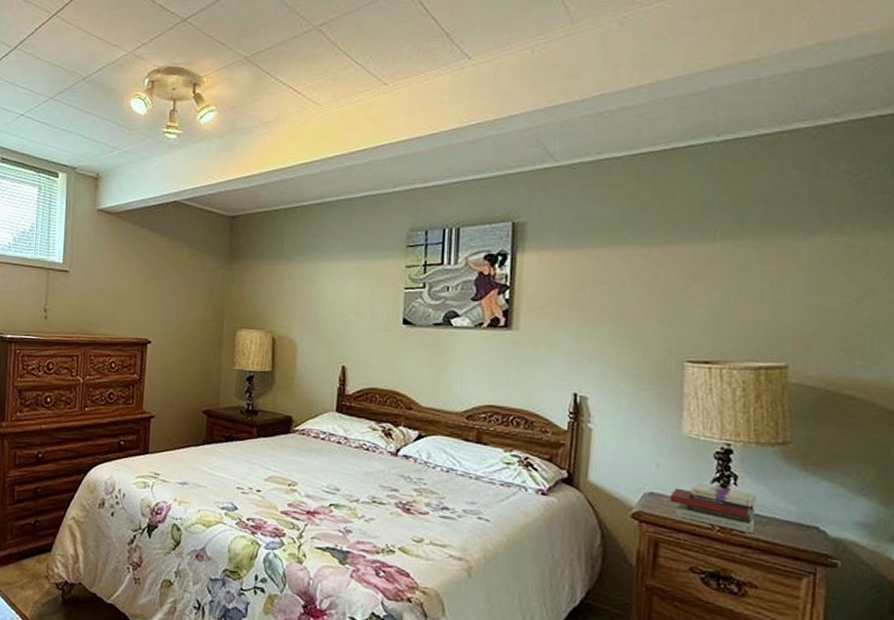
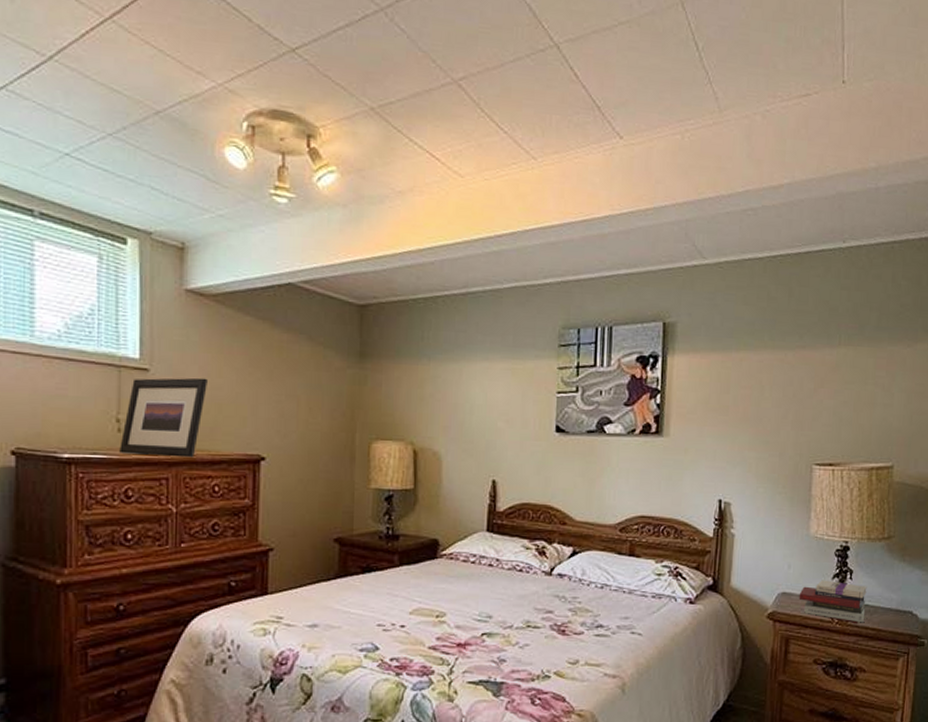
picture frame: none [45,277,110,340] -> present [119,377,207,458]

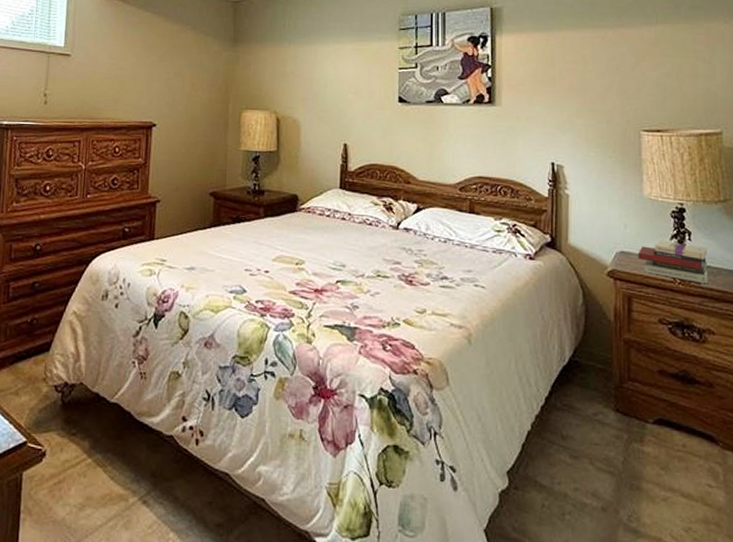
picture frame: present [119,377,207,458] -> none [45,60,114,124]

